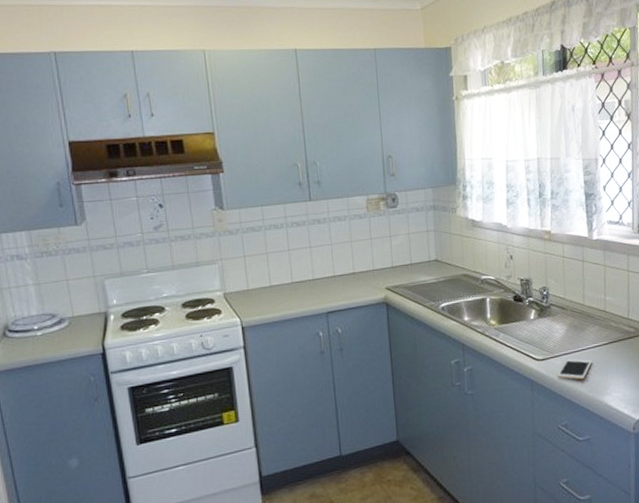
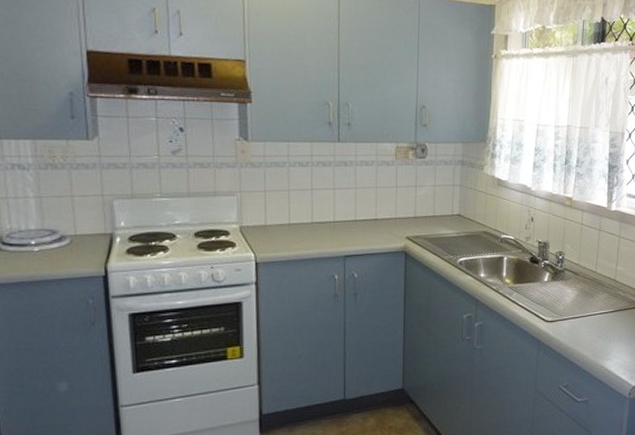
cell phone: present [557,358,593,380] -> none [564,323,598,344]

